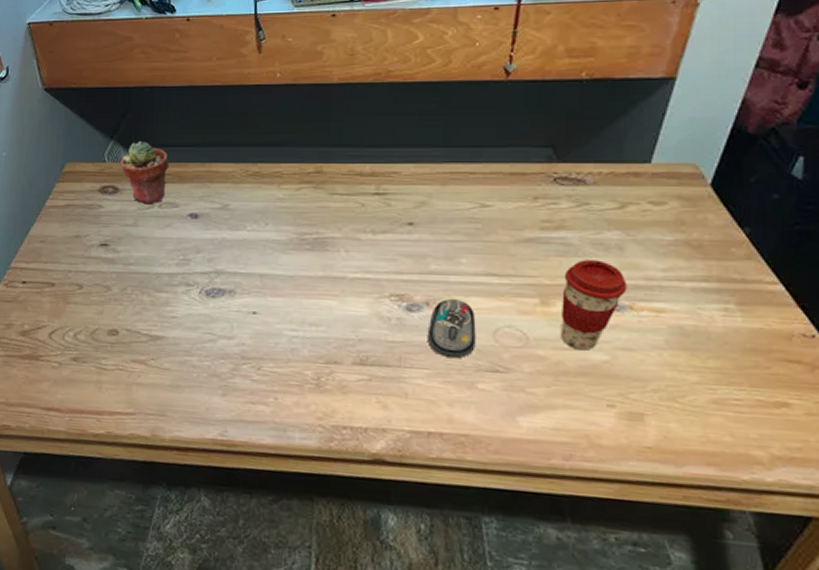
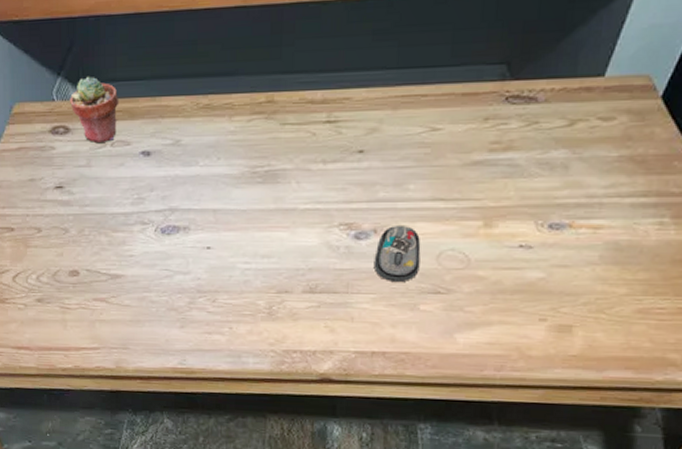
coffee cup: present [561,260,627,350] -> none [501,180,569,269]

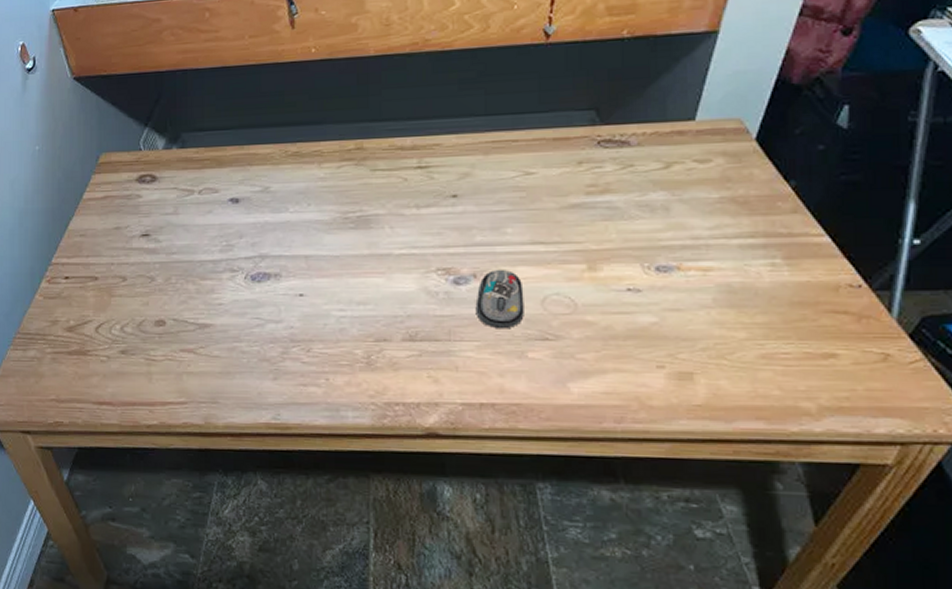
potted succulent: present [70,76,119,142] -> none [157,126,207,190]

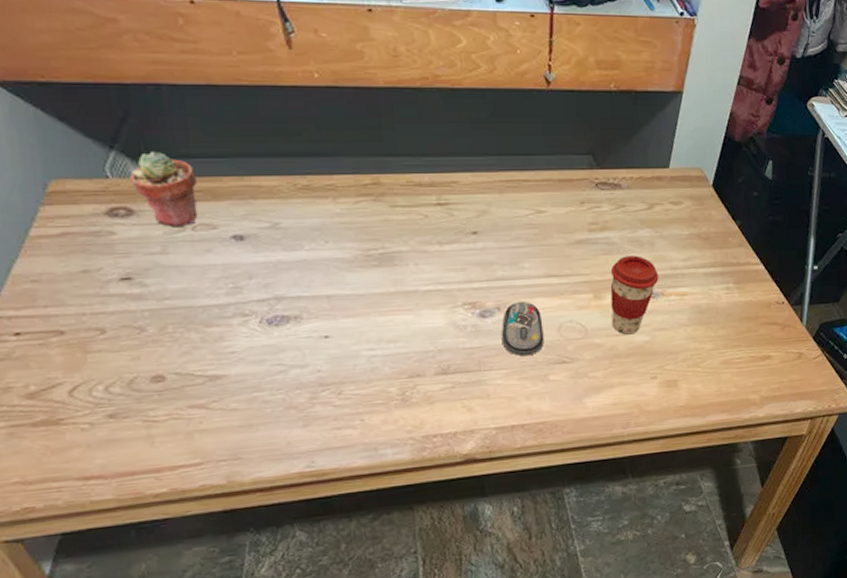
potted succulent: none [157,126,207,190] -> present [130,150,198,226]
coffee cup: none [609,222,674,313] -> present [610,256,659,335]

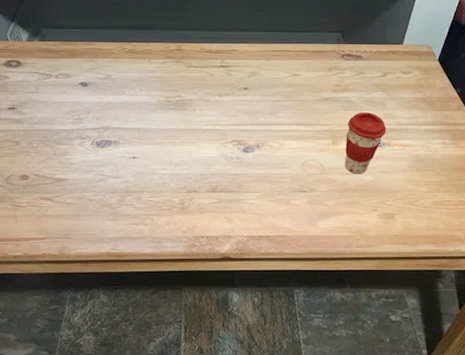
potted succulent: present [130,150,198,226] -> none [22,23,62,74]
computer mouse: present [501,302,544,356] -> none [258,143,290,184]

